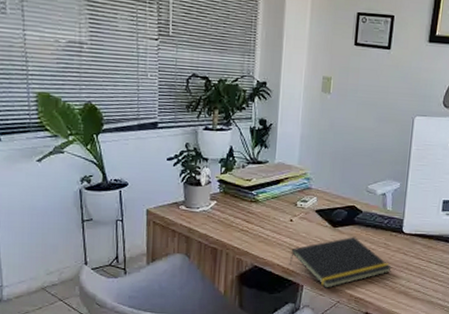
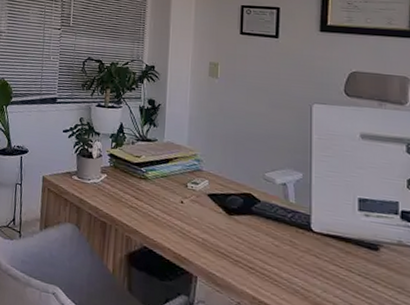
notepad: present [289,237,392,288] -> none [180,228,301,285]

